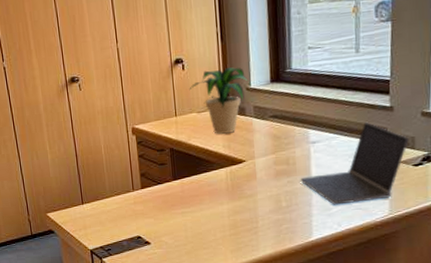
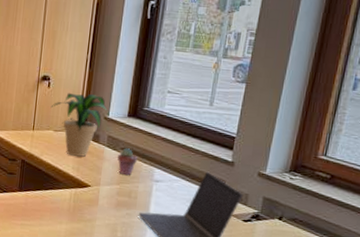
potted succulent: none [268,115,289,143] -> present [117,148,137,176]

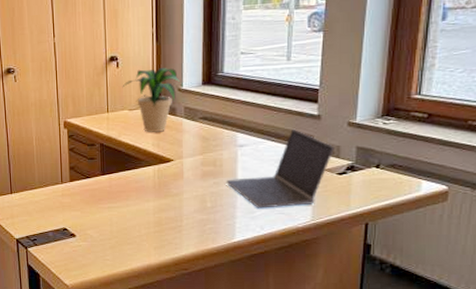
potted succulent: present [117,148,137,176] -> none [197,117,218,145]

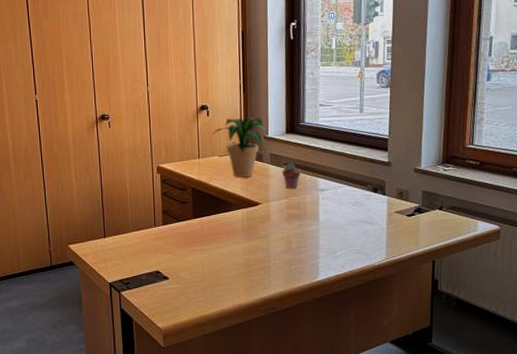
potted succulent: none [197,117,218,145] -> present [282,163,301,189]
laptop computer: present [226,128,334,208] -> none [309,174,403,249]

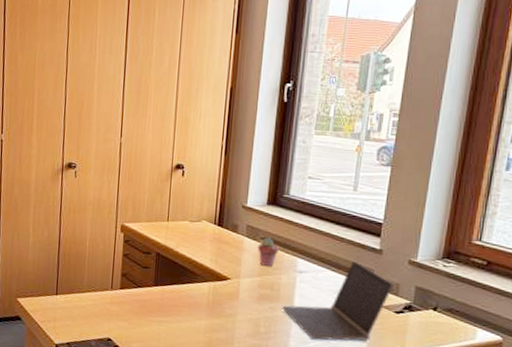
potted plant: present [212,117,269,177] -> none [185,181,248,248]
laptop computer: none [309,174,403,249] -> present [282,260,394,342]

